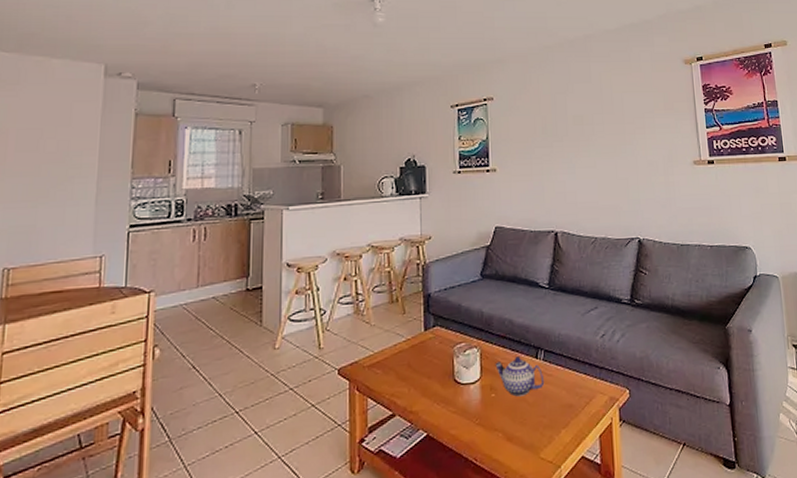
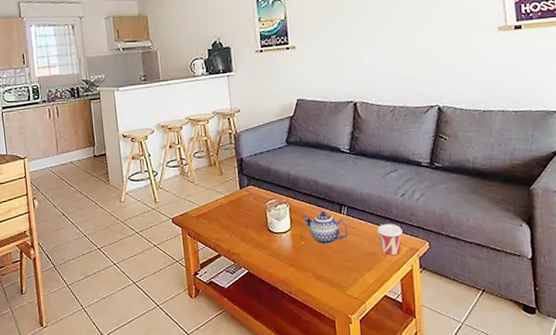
cup: none [575,369,602,407] -> present [377,223,403,256]

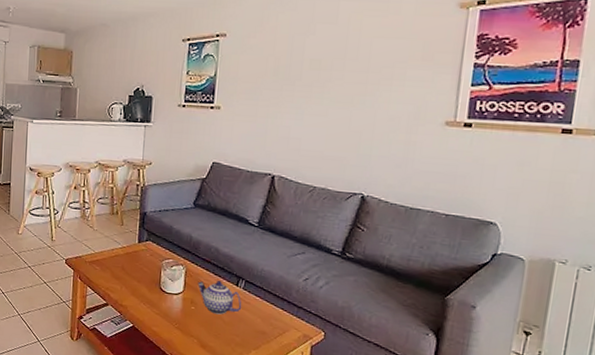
cup: present [377,223,403,256] -> none [272,305,299,339]

